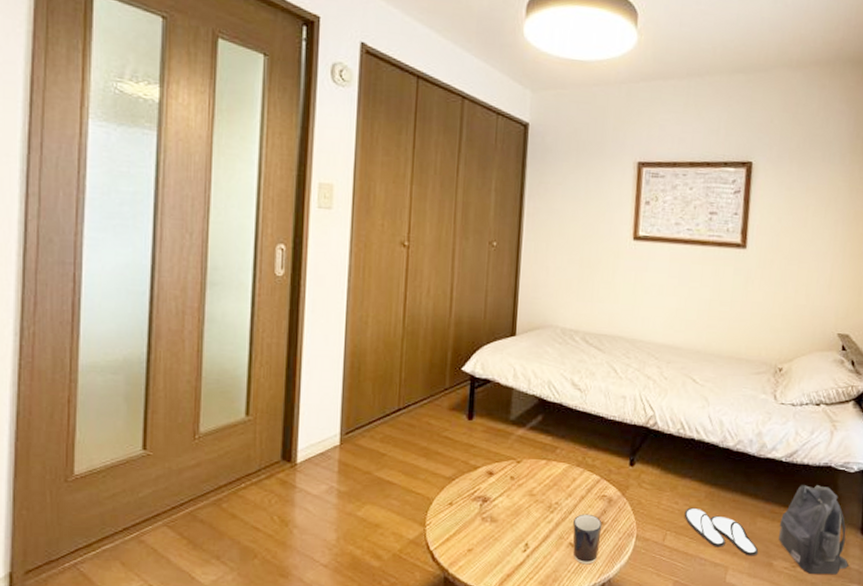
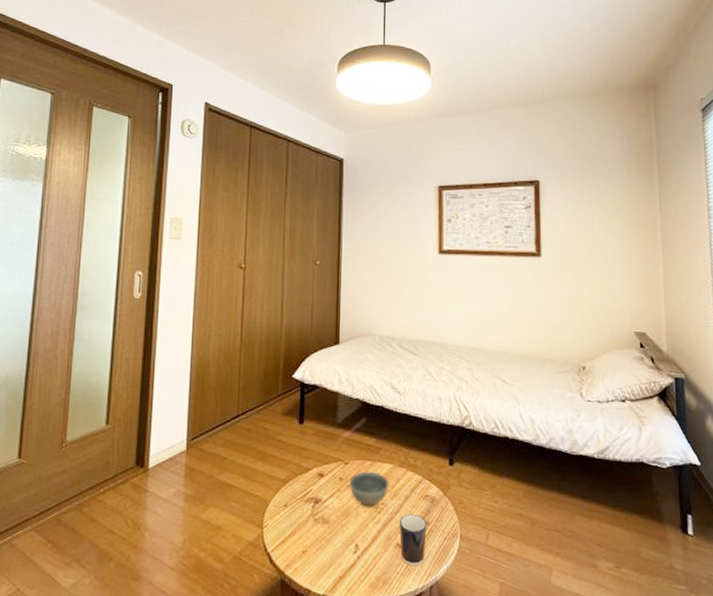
bowl: none [521,470,565,506] -> present [349,471,389,507]
slippers: present [684,507,759,556] -> none [505,506,581,556]
backpack: present [779,485,849,575] -> none [598,482,674,576]

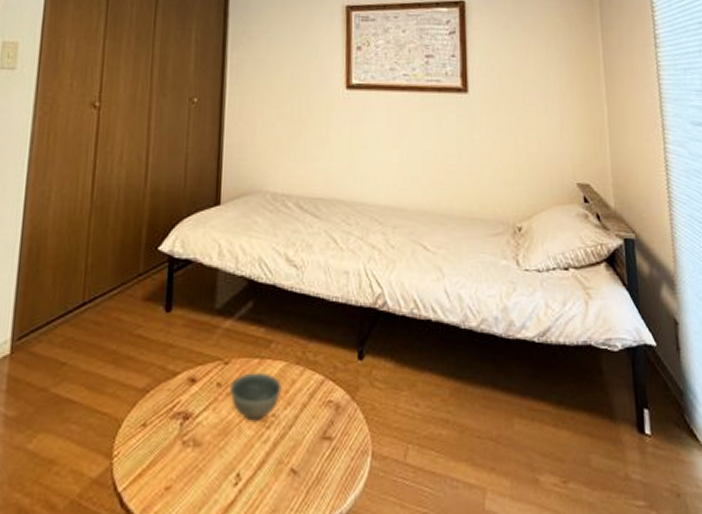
mug: present [399,514,427,566] -> none [294,427,330,498]

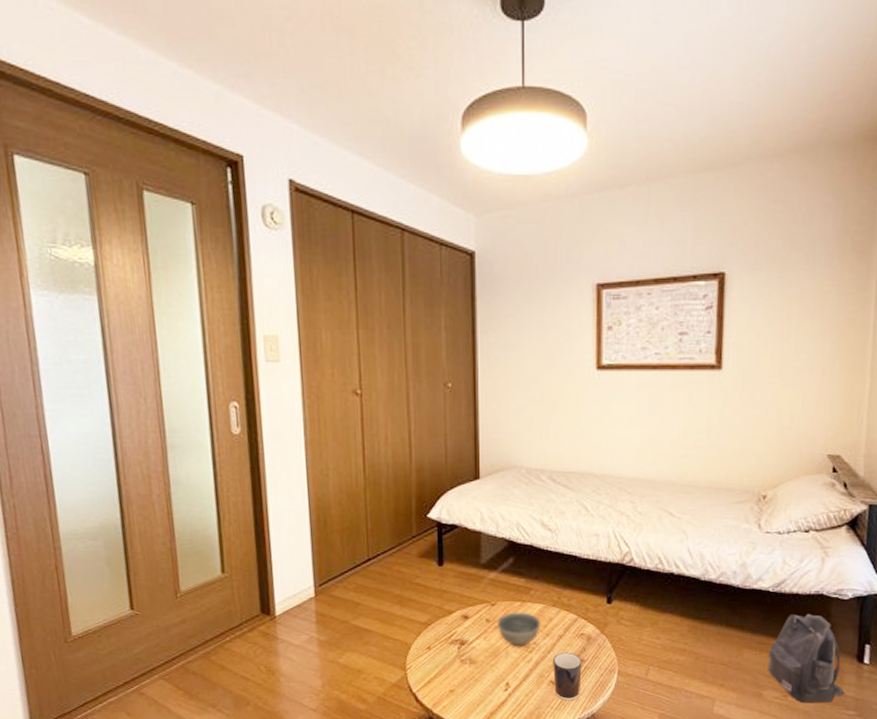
mug: none [294,427,330,498] -> present [553,652,582,701]
backpack: none [540,370,630,491] -> present [768,614,845,703]

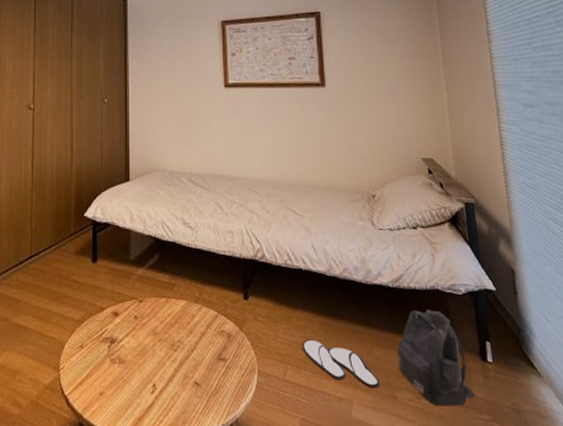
bowl: present [497,612,541,647] -> none [144,308,185,345]
mug: present [553,652,582,701] -> none [197,350,224,404]
slippers: none [667,642,747,687] -> present [302,339,381,389]

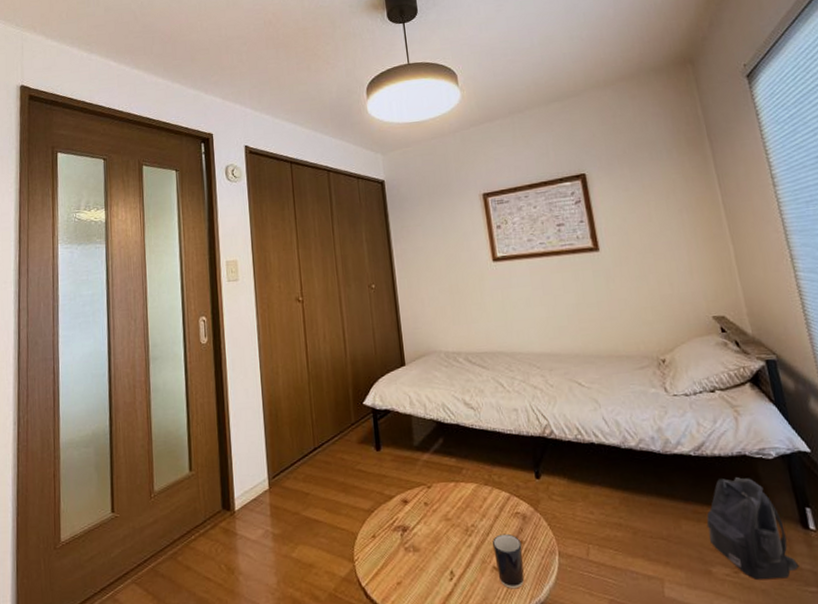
mug: none [197,350,224,404] -> present [492,533,525,589]
slippers: present [302,339,381,389] -> none [602,516,693,565]

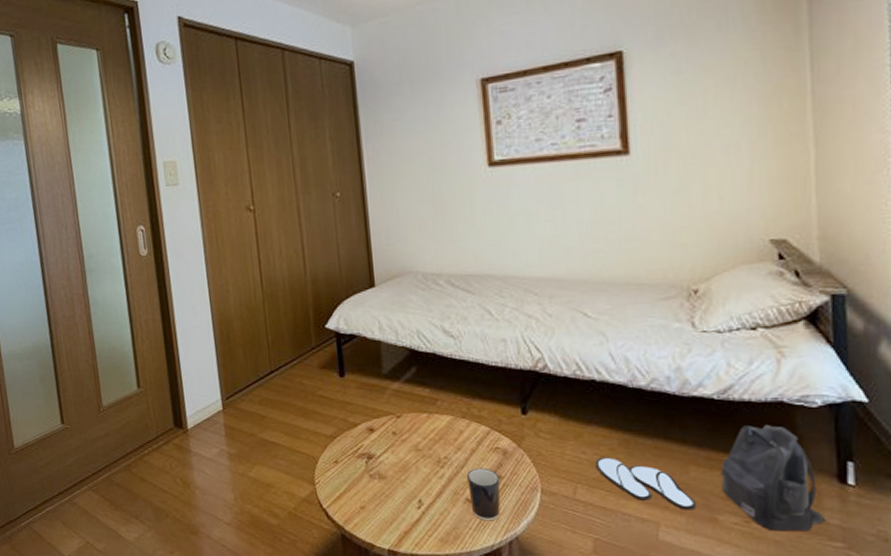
slippers: none [602,516,693,565] -> present [595,457,697,510]

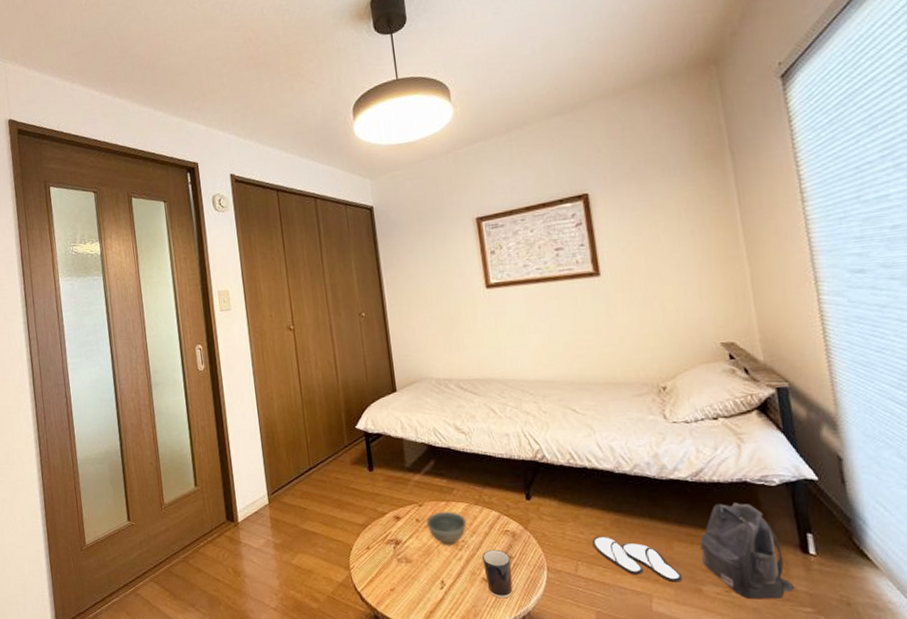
bowl: none [404,424,451,462] -> present [426,511,467,545]

